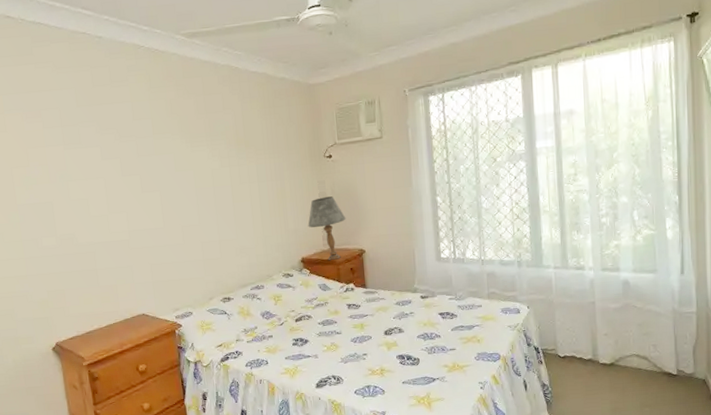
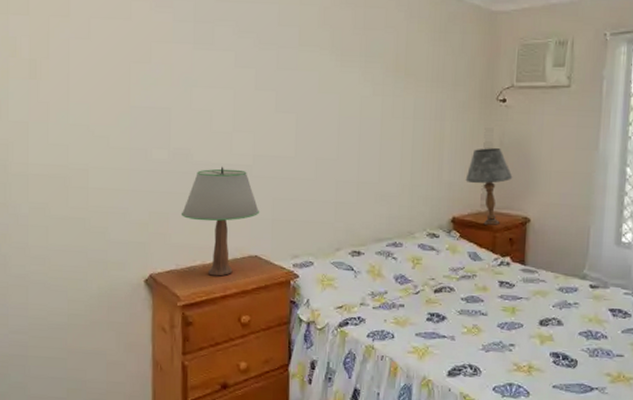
table lamp: none [74,244,142,336] -> present [181,166,260,277]

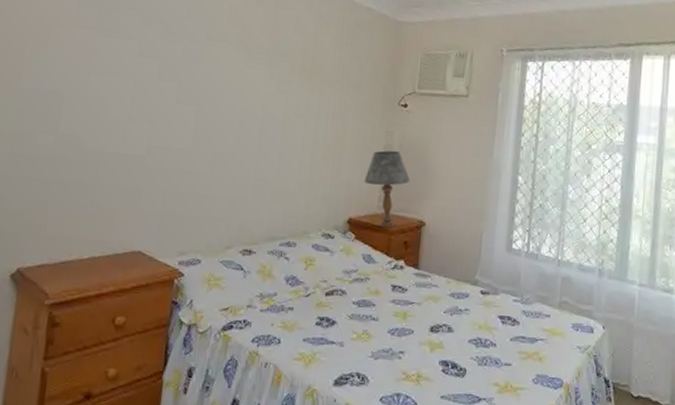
table lamp: present [181,166,260,277] -> none [61,155,149,273]

